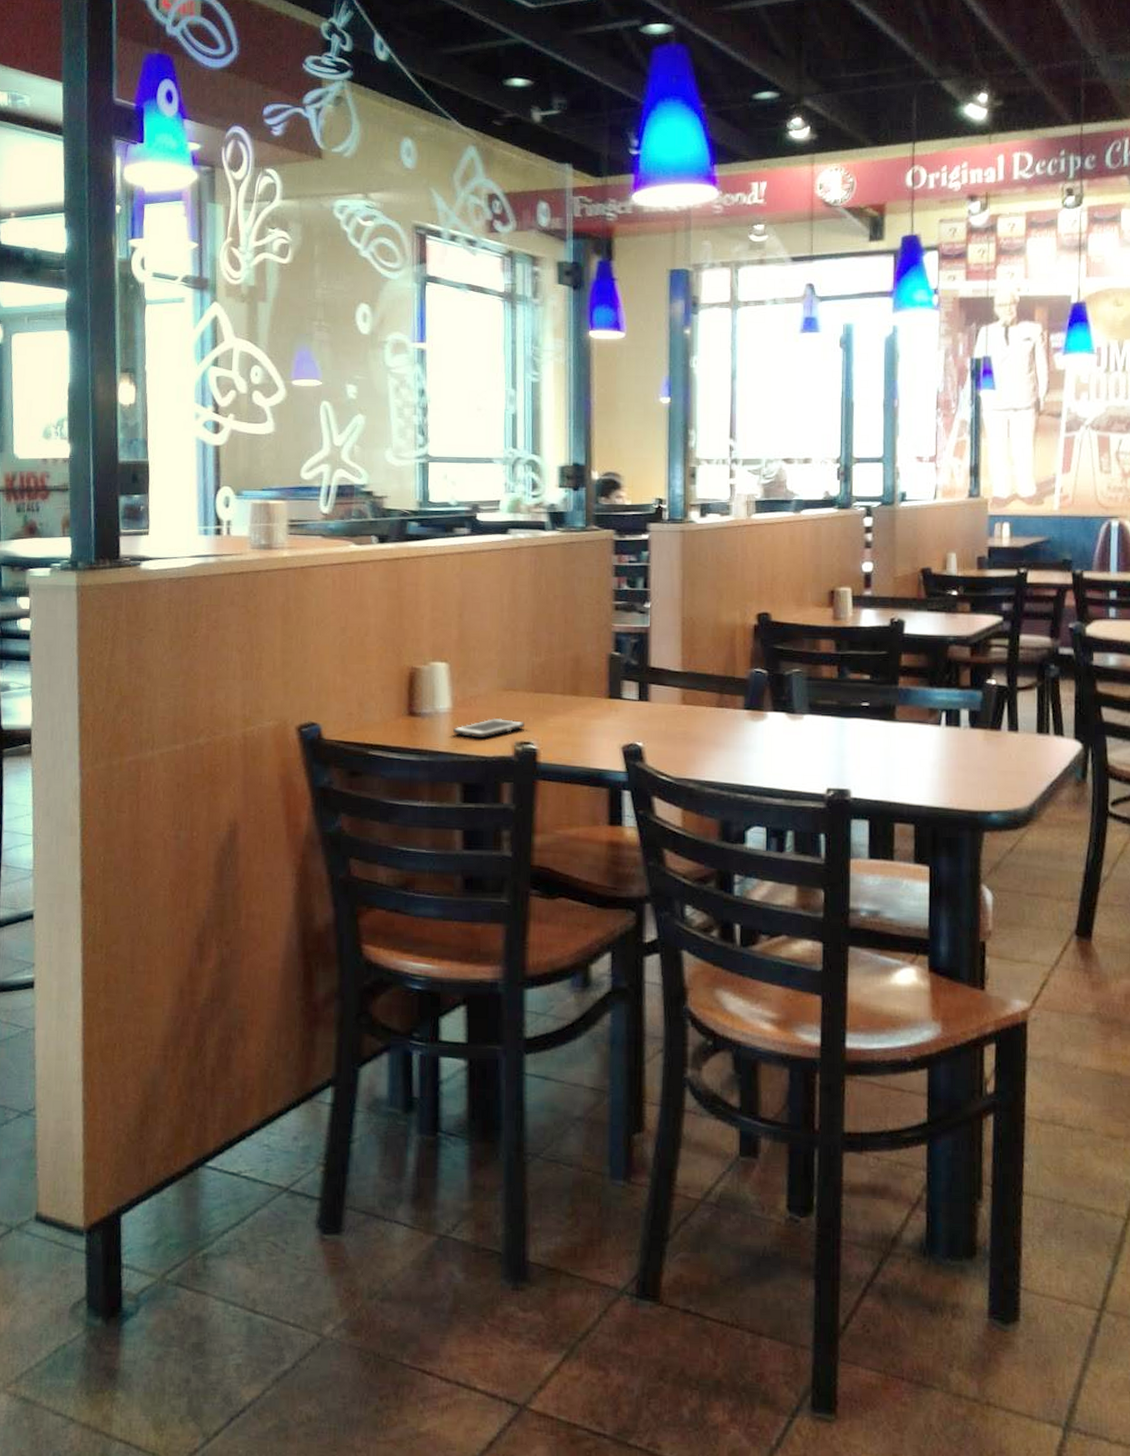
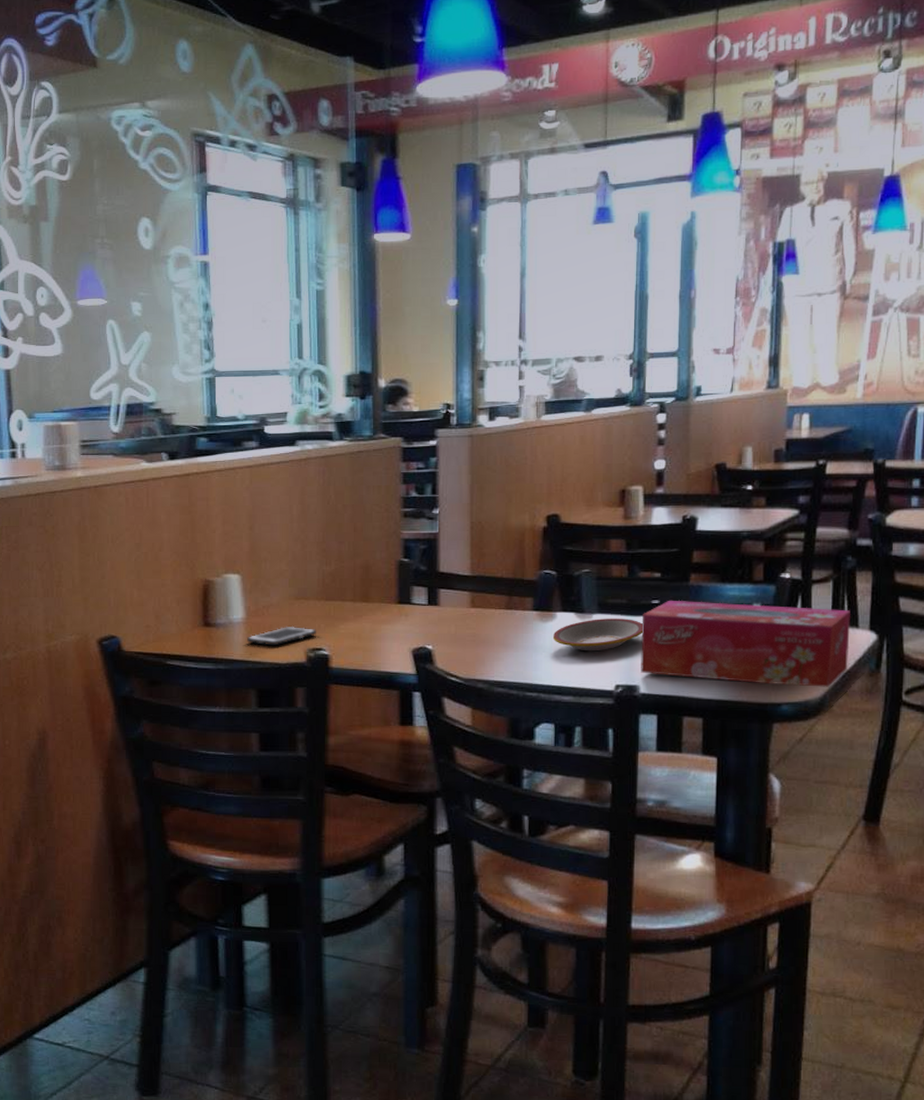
plate: none [763,720,853,753] -> present [552,619,643,652]
tissue box: none [852,702,1057,796] -> present [641,600,852,687]

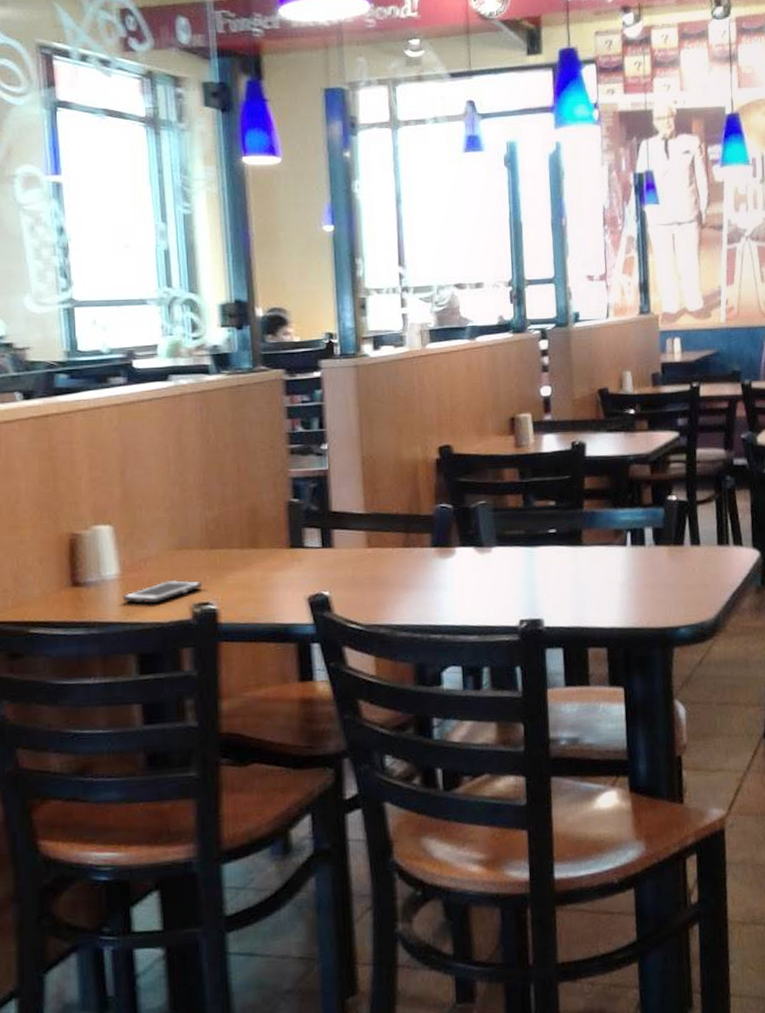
plate: present [552,619,643,652] -> none [453,550,542,587]
tissue box: present [641,600,852,687] -> none [541,527,737,608]

